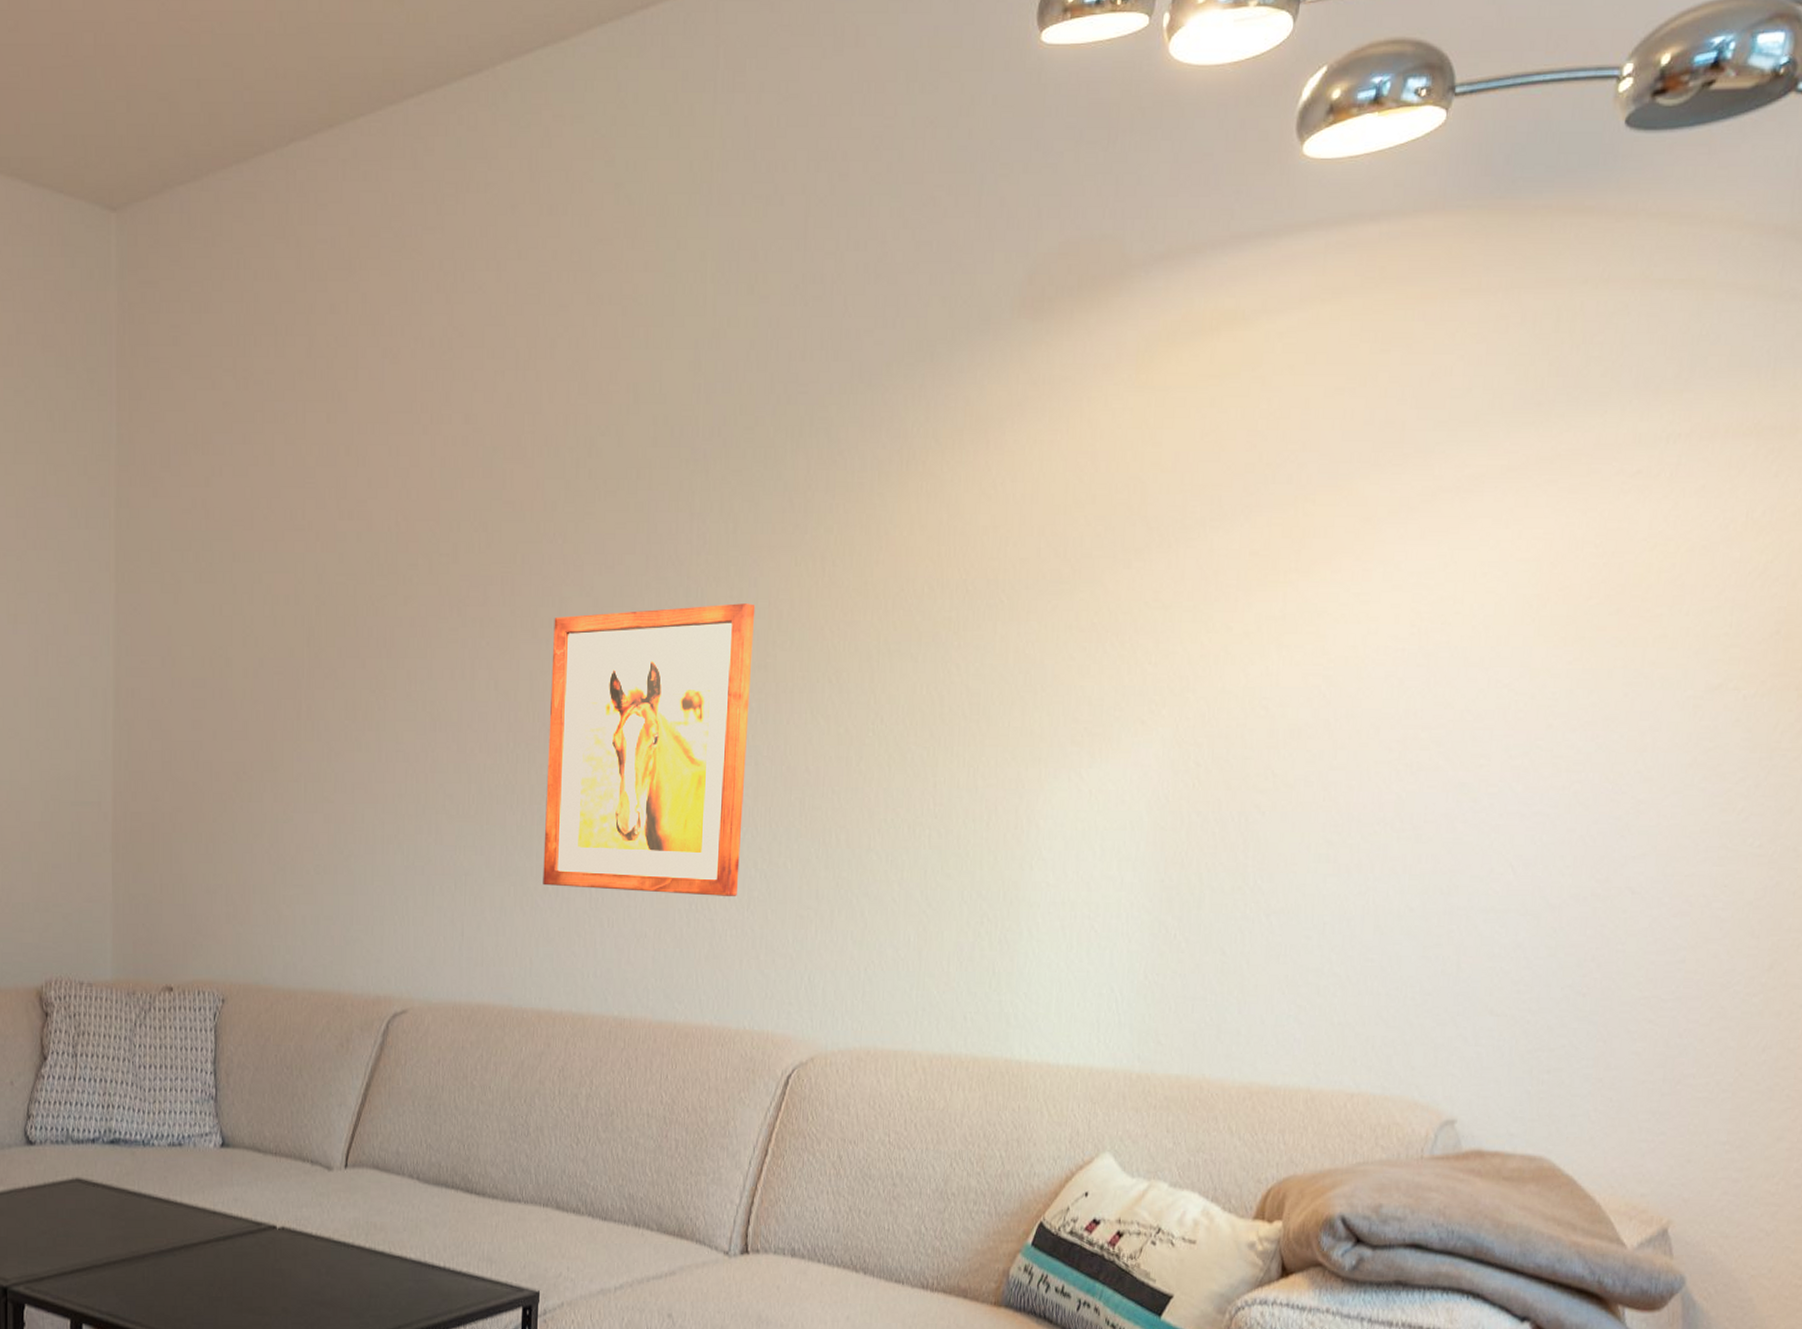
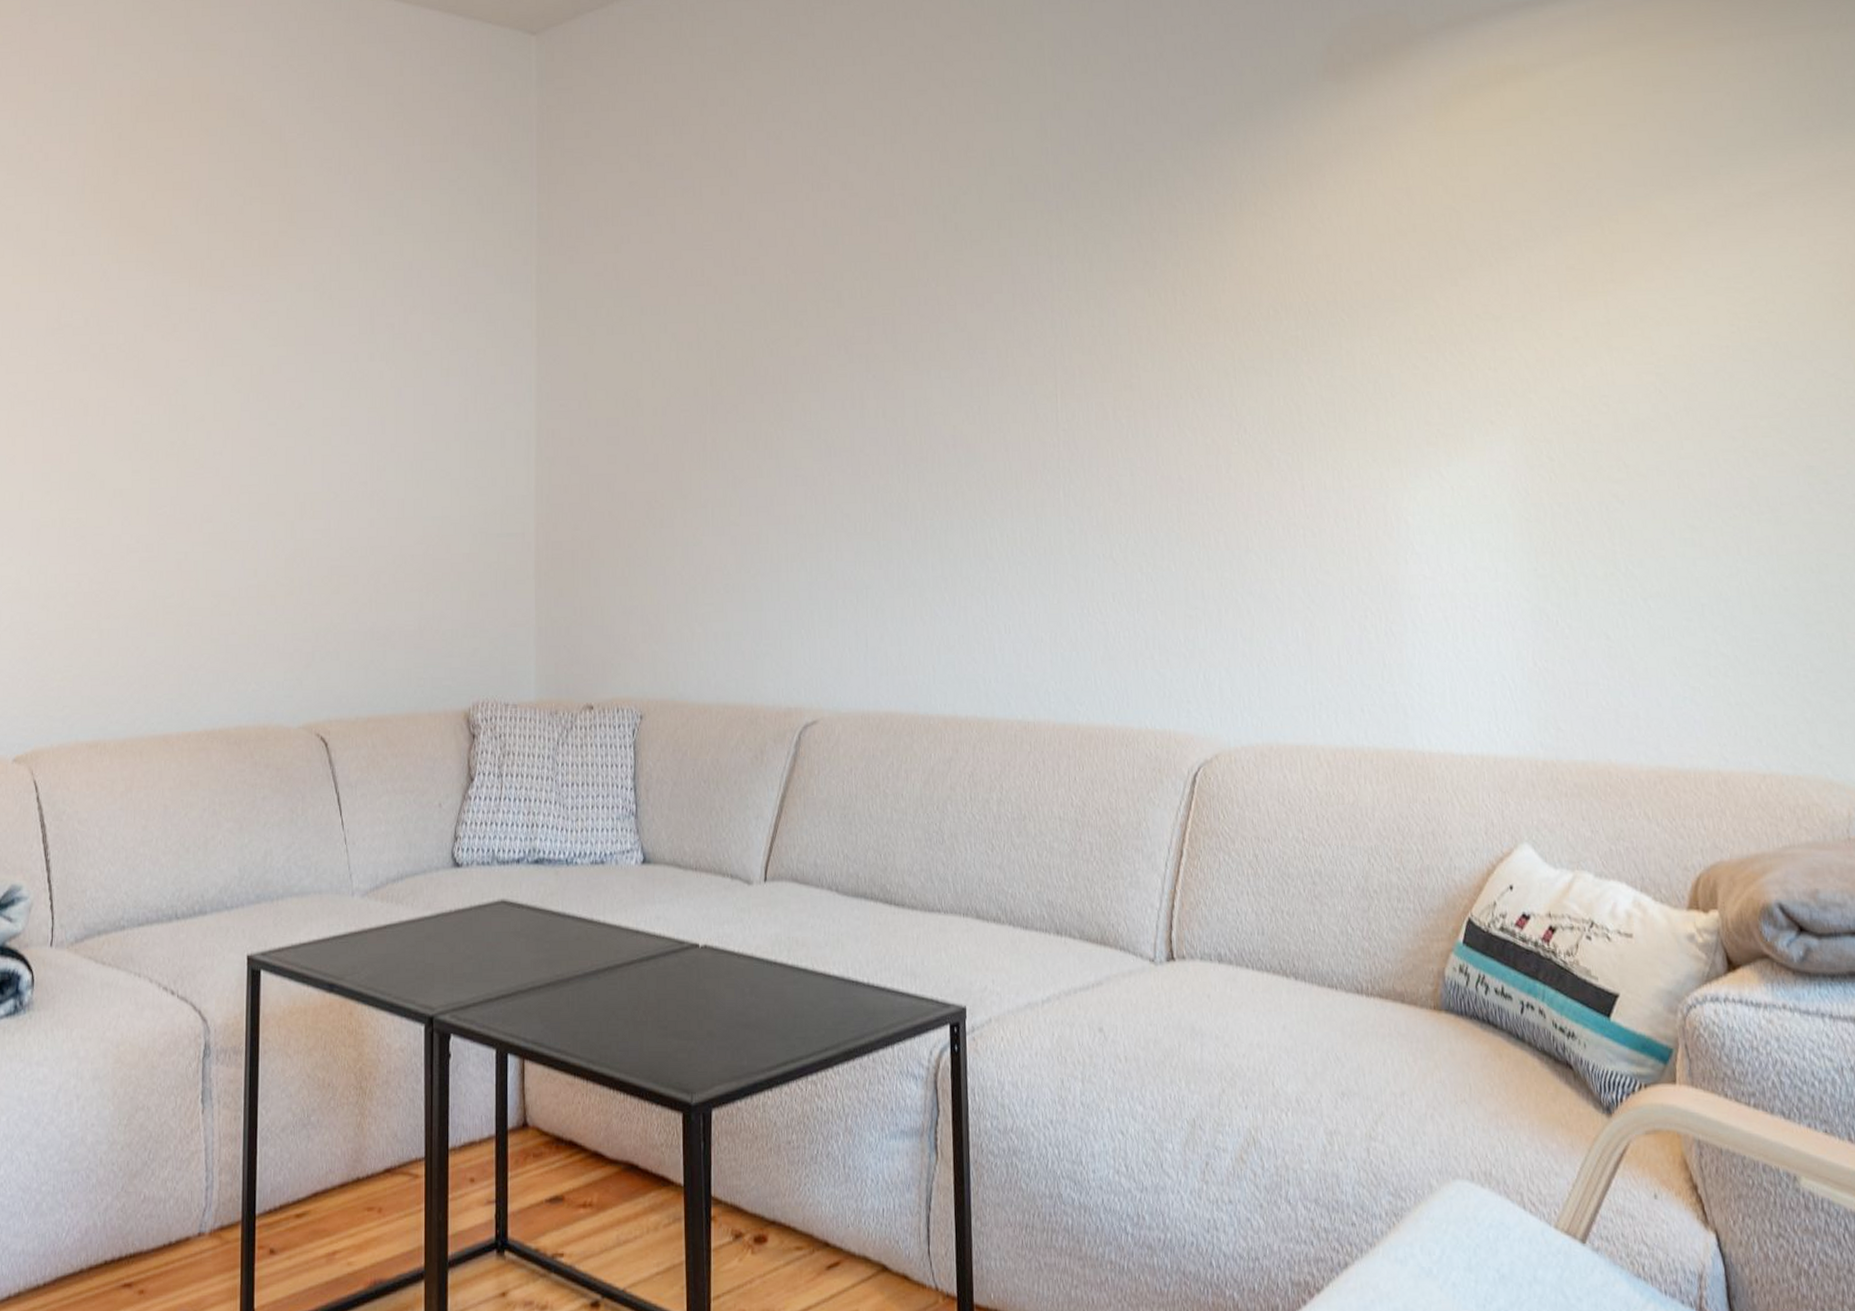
wall art: present [543,603,756,896] -> none [933,331,1127,600]

